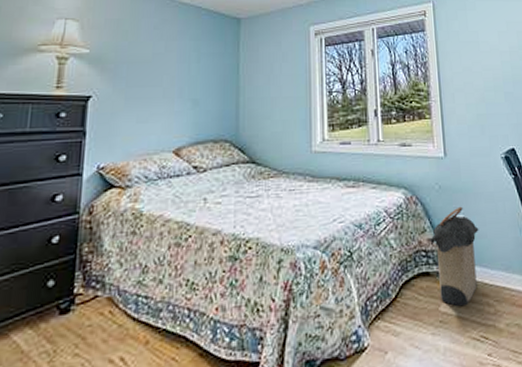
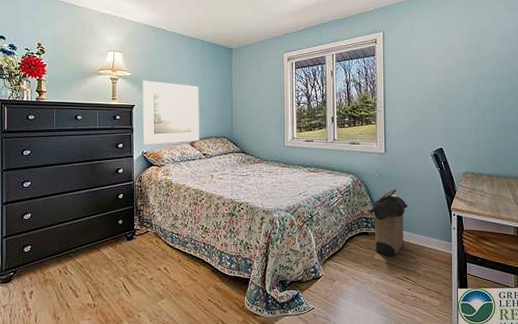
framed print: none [100,60,191,156] -> present [142,80,199,145]

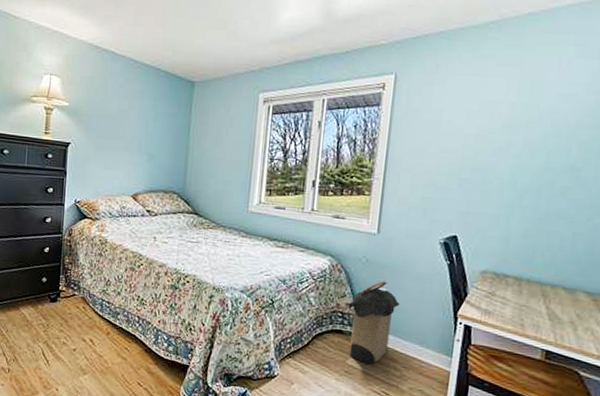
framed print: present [142,80,199,145] -> none [77,113,149,194]

